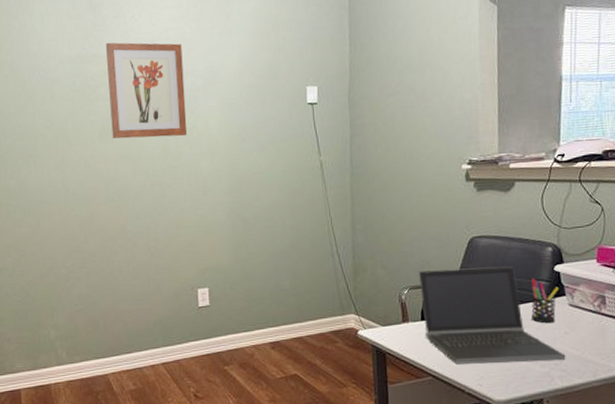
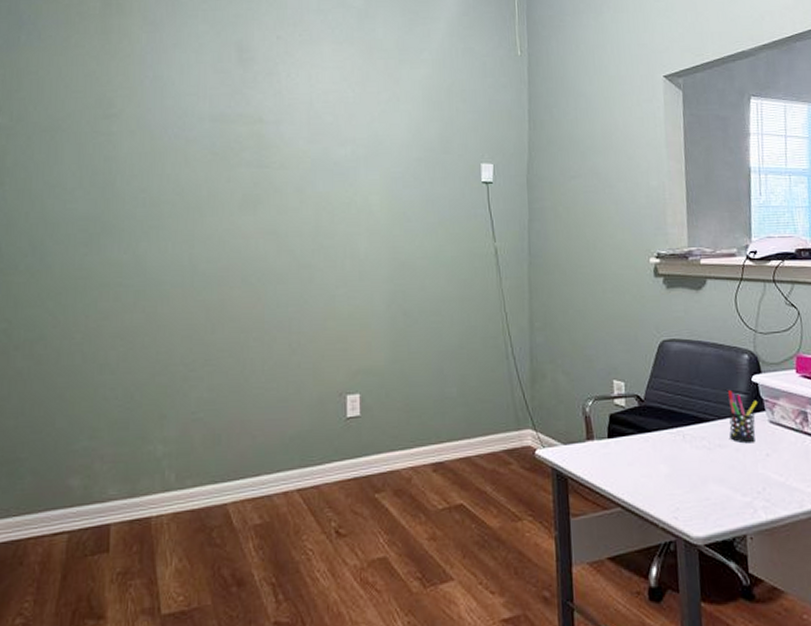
wall art: present [105,42,188,139] -> none [254,101,344,212]
laptop computer: present [419,266,566,364] -> none [605,375,769,492]

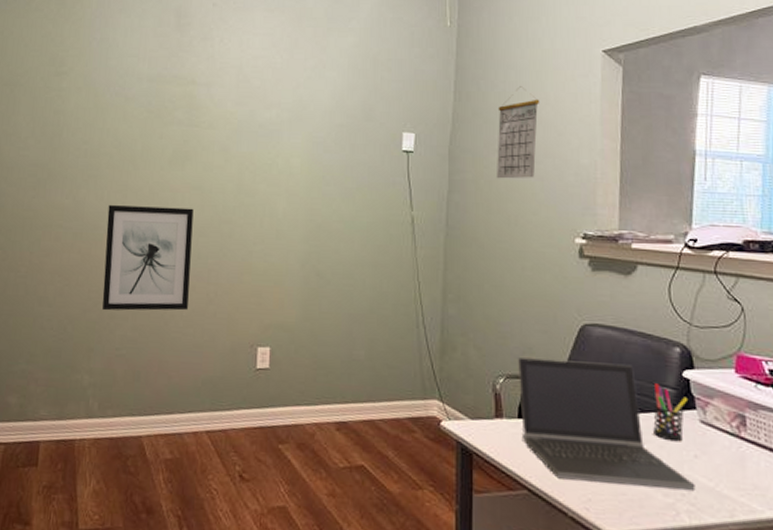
wall art: none [173,254,269,373] -> present [102,205,194,311]
calendar: none [571,113,610,205] -> present [496,86,540,179]
laptop computer: none [605,375,769,492] -> present [518,357,696,492]

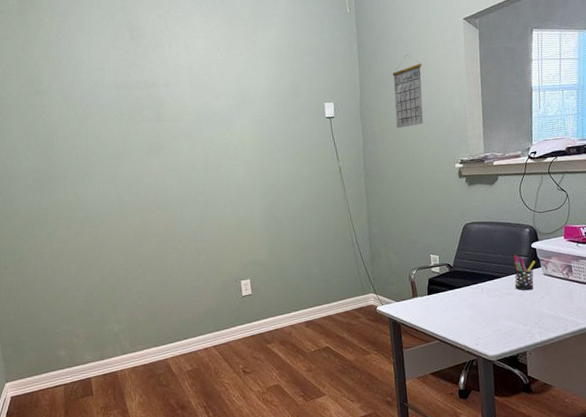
wall art: present [102,205,194,311] -> none [105,186,184,276]
laptop computer: present [518,357,696,492] -> none [424,246,543,329]

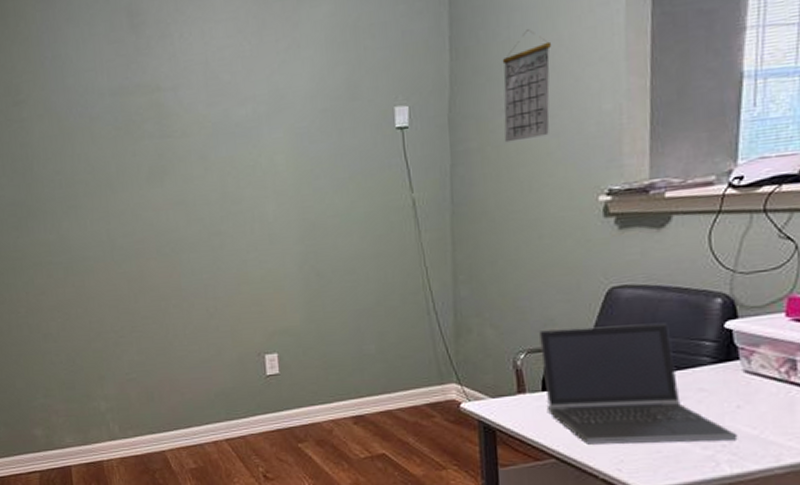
laptop computer: none [424,246,543,329] -> present [539,323,738,445]
pen holder: present [513,255,536,291] -> none [691,338,731,395]

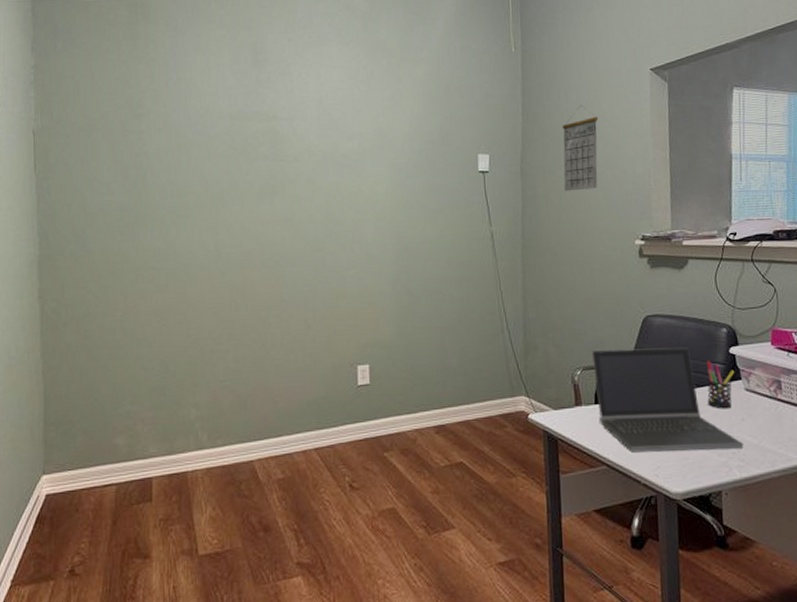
pen holder: none [691,338,731,395] -> present [706,361,735,409]

